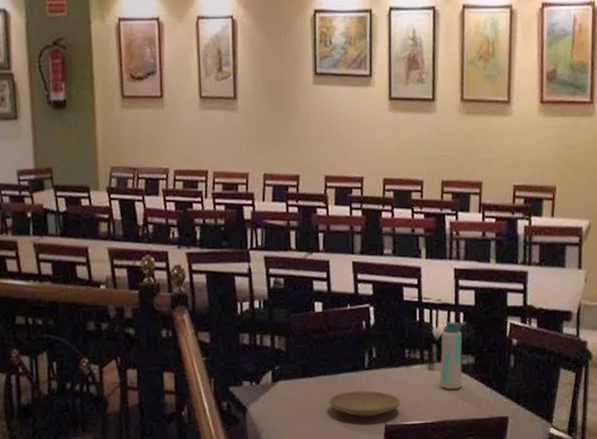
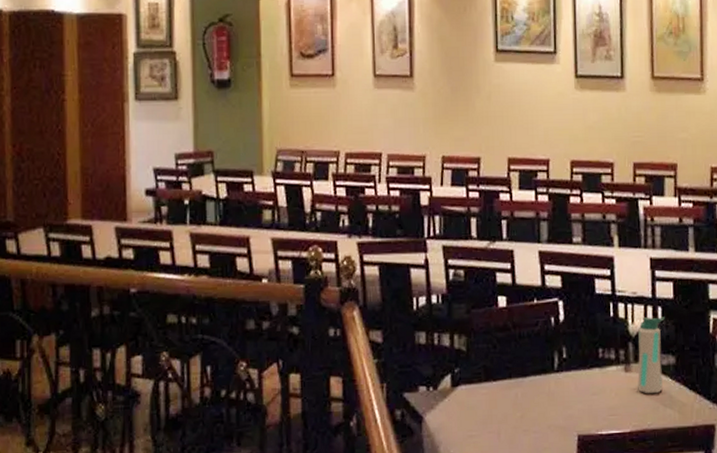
plate: present [329,391,401,417] -> none [515,396,595,427]

